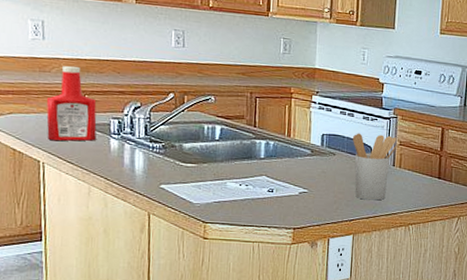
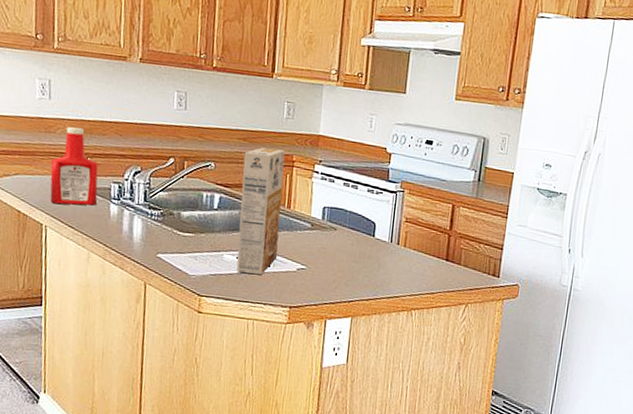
cereal box: none [240,81,284,199] -> present [236,147,285,274]
utensil holder: present [352,133,398,201] -> none [355,207,403,282]

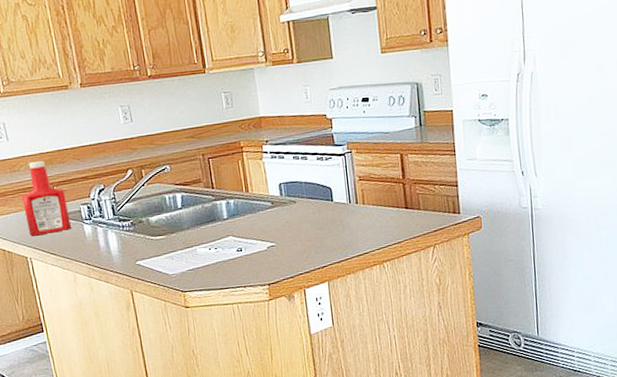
cereal box: present [236,147,285,274] -> none [194,139,247,262]

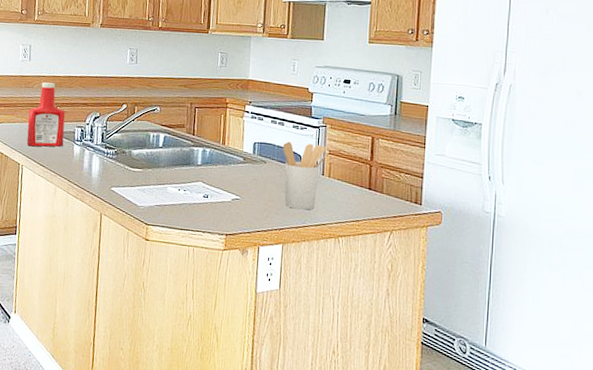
utensil holder: none [309,172,357,244] -> present [282,141,327,210]

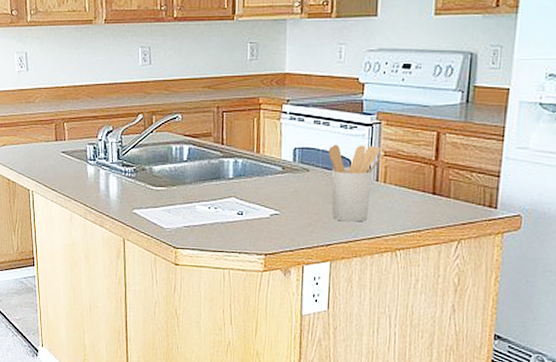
ketchup bottle: present [26,82,66,147] -> none [33,94,75,170]

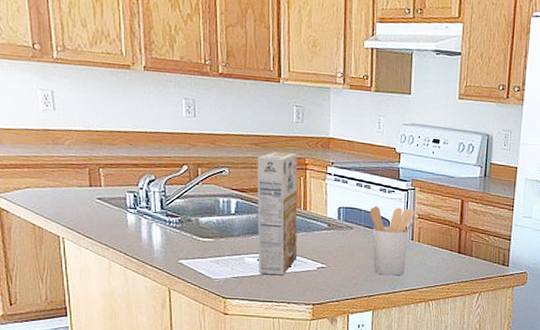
cereal box: none [209,93,251,223] -> present [257,152,298,275]

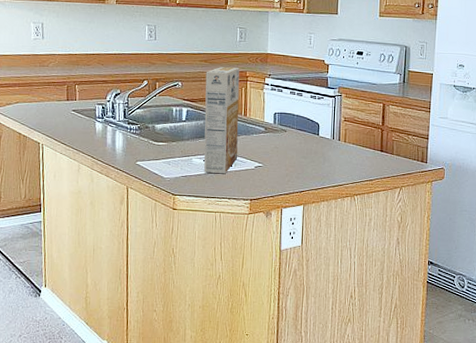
utensil holder: present [369,206,416,276] -> none [301,111,342,173]

